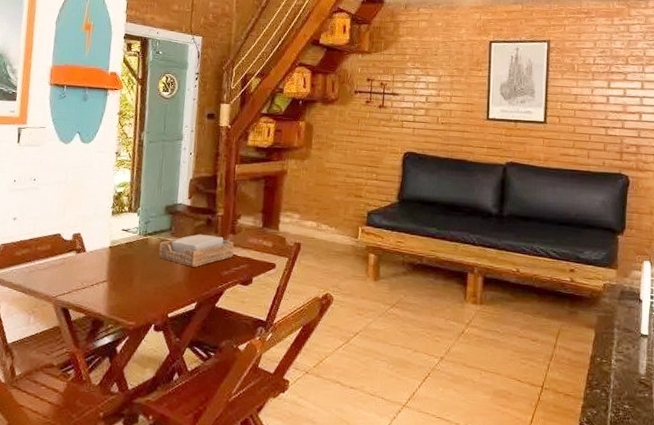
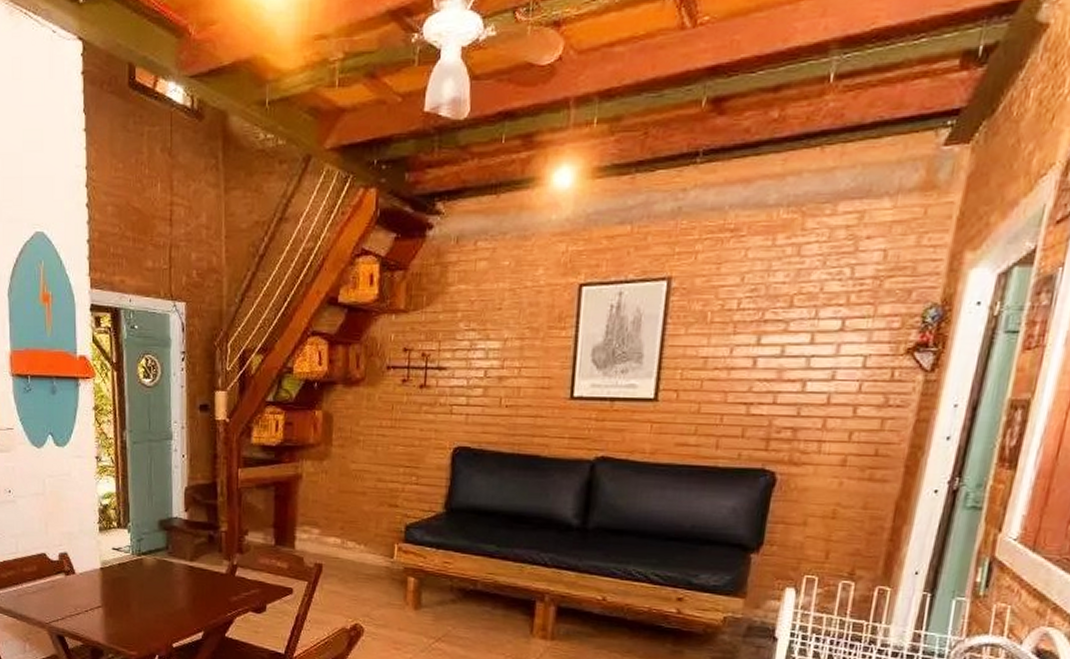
napkin holder: present [158,234,235,267] -> none [155,553,243,592]

